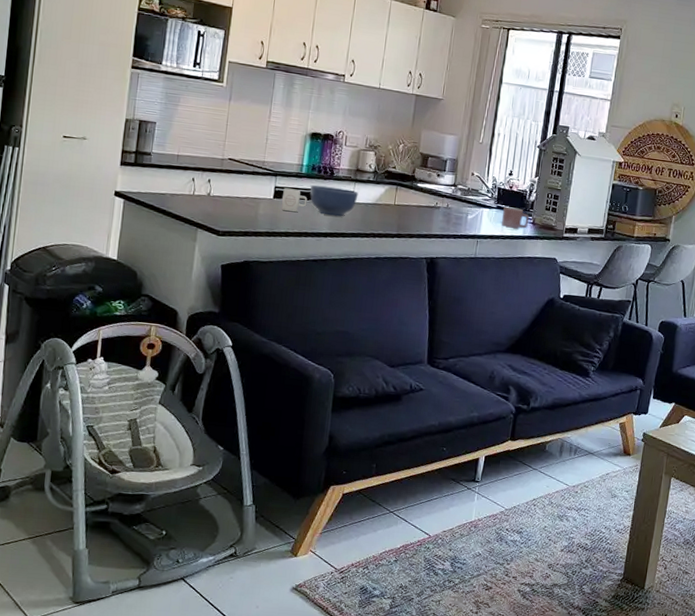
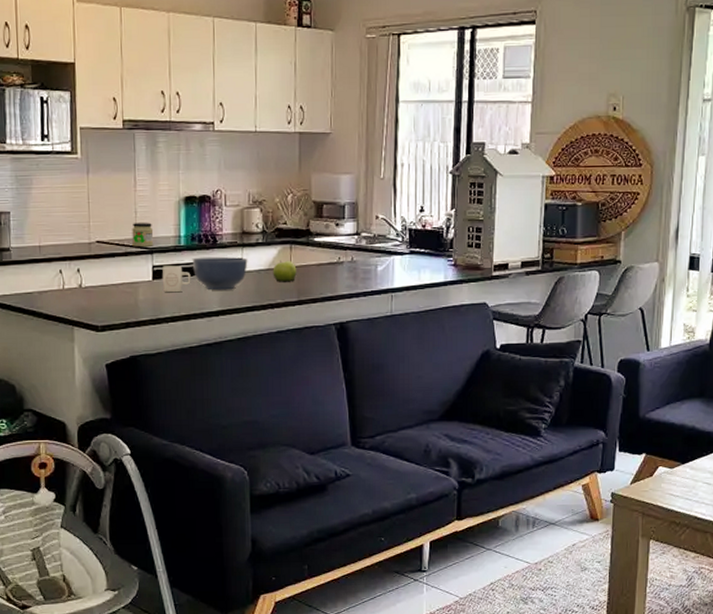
jar: none [260,148,280,171] -> present [132,223,154,248]
fruit: none [378,198,400,218] -> present [272,260,297,284]
mug: present [501,206,530,231] -> none [417,249,450,277]

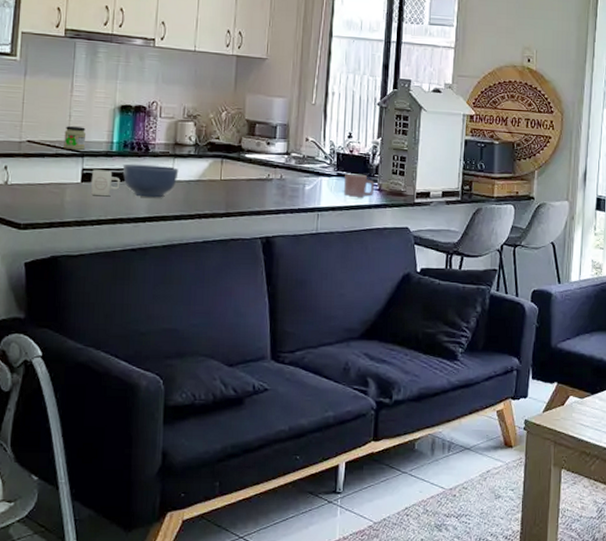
fruit: present [272,260,297,284] -> none [202,173,227,196]
mug: none [417,249,450,277] -> present [343,173,375,200]

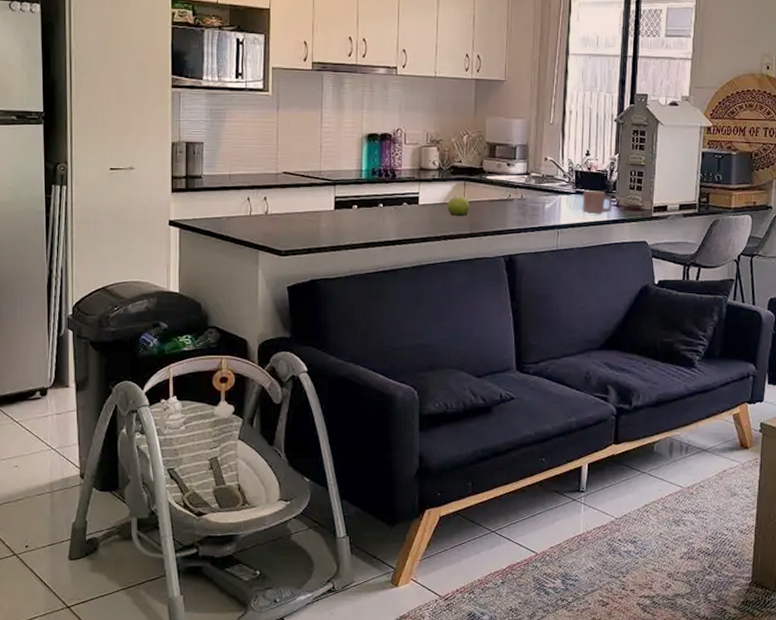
jar: present [64,126,87,151] -> none [317,157,337,180]
mug: present [90,169,121,197] -> none [343,197,371,222]
bowl: present [122,163,179,198] -> none [372,190,424,221]
fruit: none [202,173,227,196] -> present [447,195,470,217]

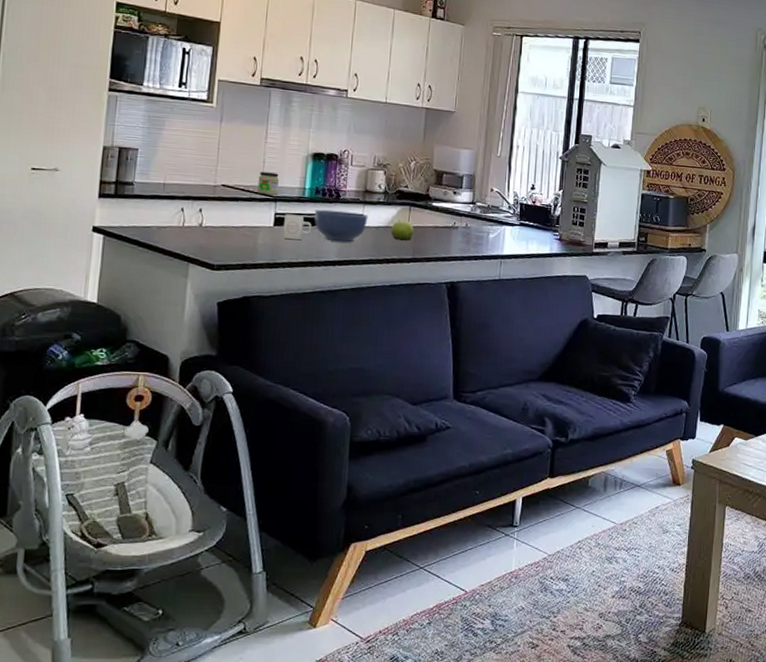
jar: none [317,157,337,180] -> present [257,172,280,196]
mug: none [343,197,371,222] -> present [283,214,312,240]
bowl: none [372,190,424,221] -> present [314,209,368,243]
mug: present [582,190,613,216] -> none [525,223,556,249]

